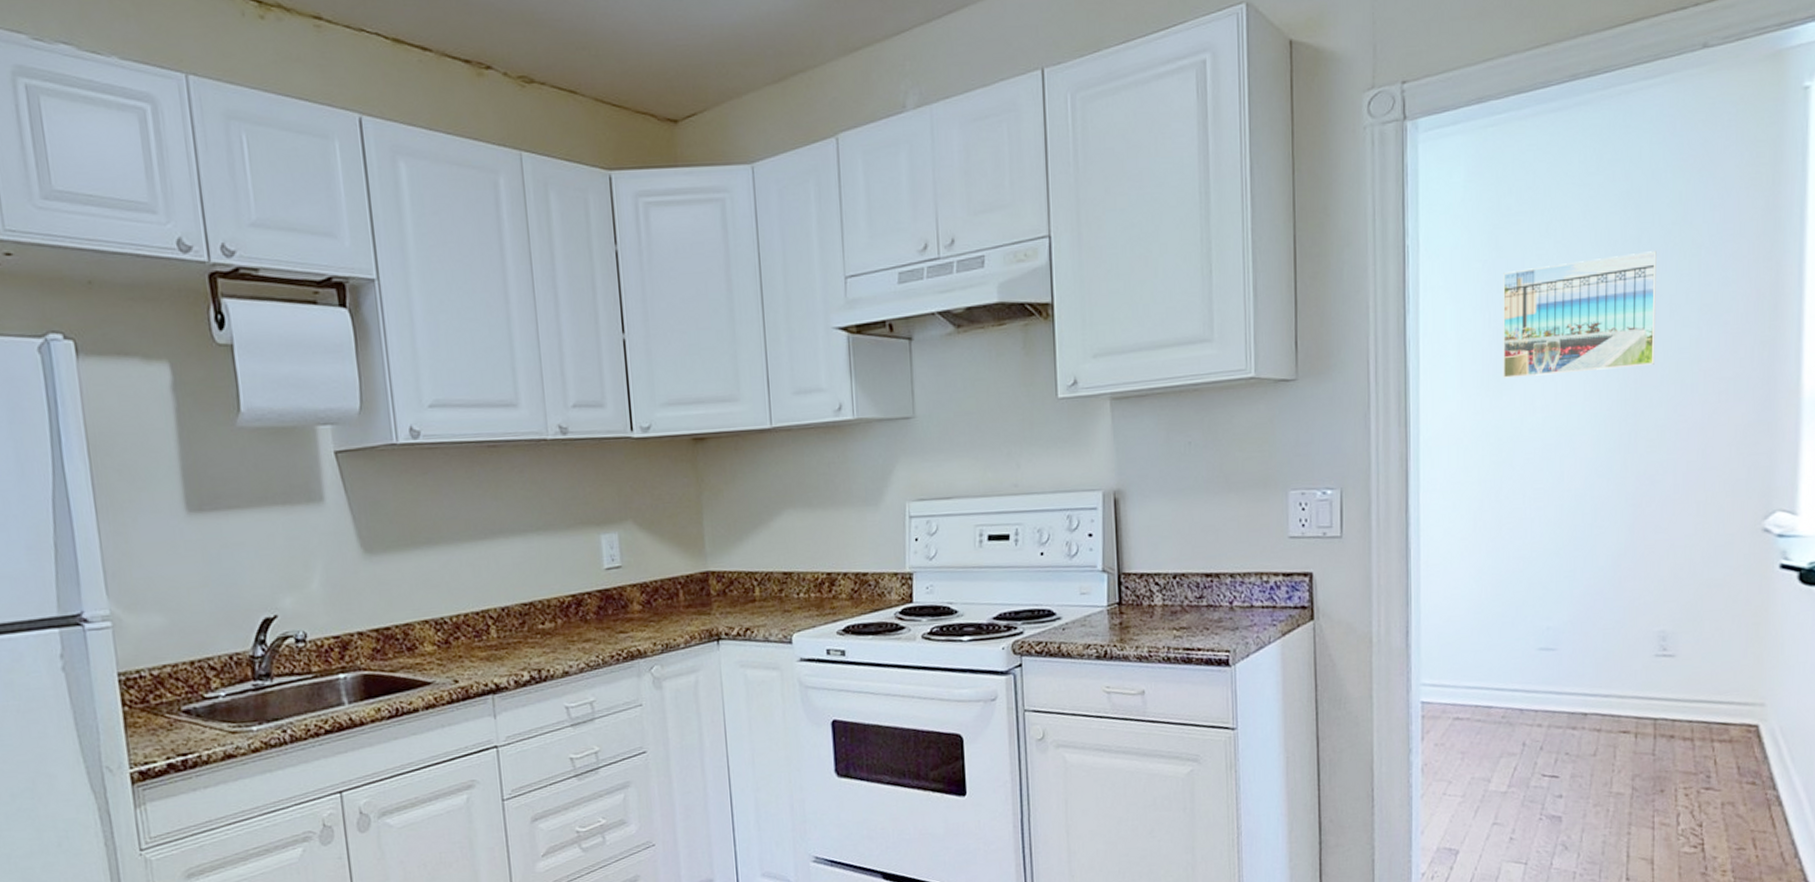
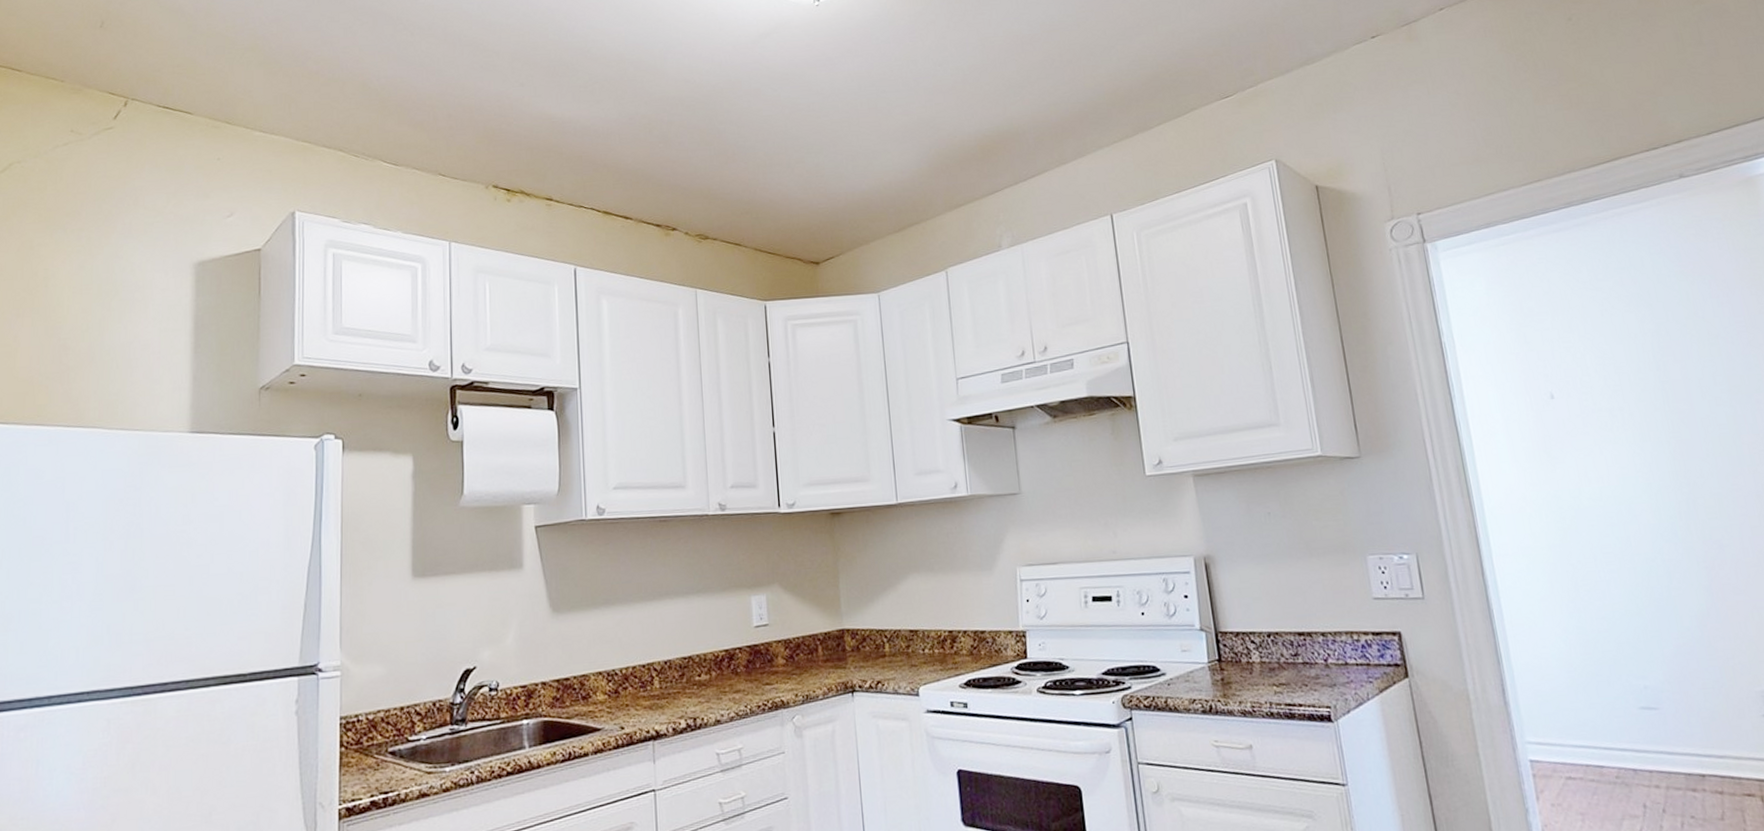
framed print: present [1503,251,1657,378] -> none [1536,342,1697,453]

